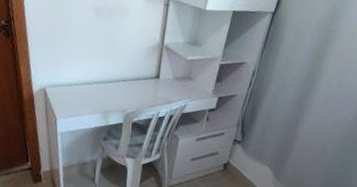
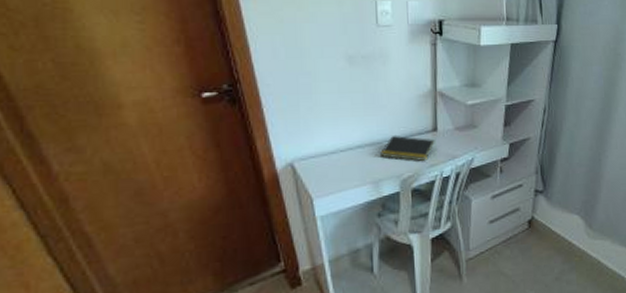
notepad: none [111,77,156,101] -> present [379,134,435,161]

